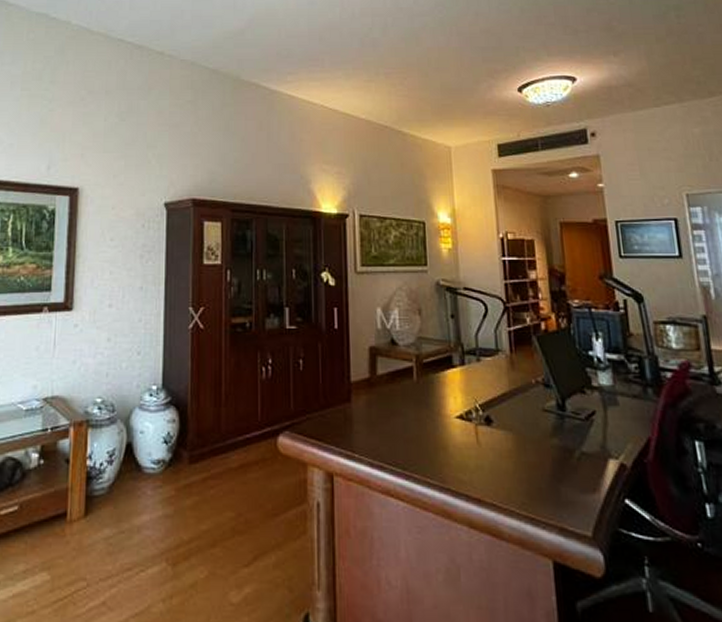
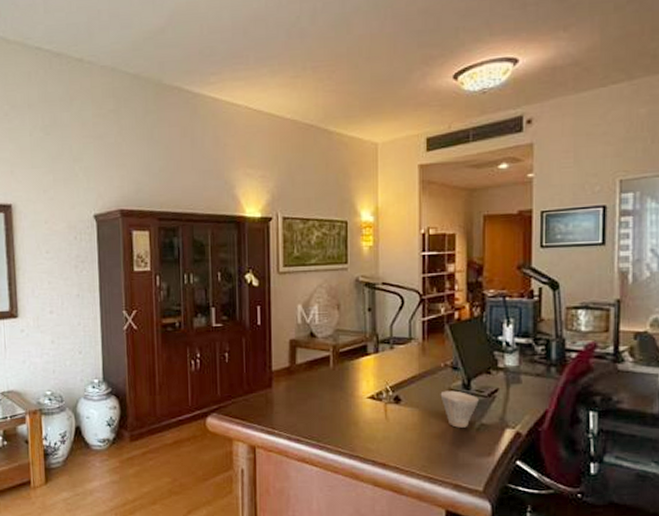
cup: none [534,411,576,457] -> present [440,390,479,428]

